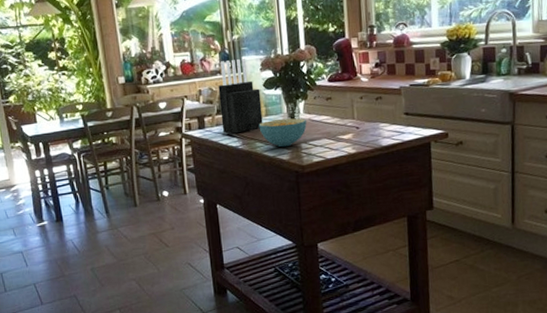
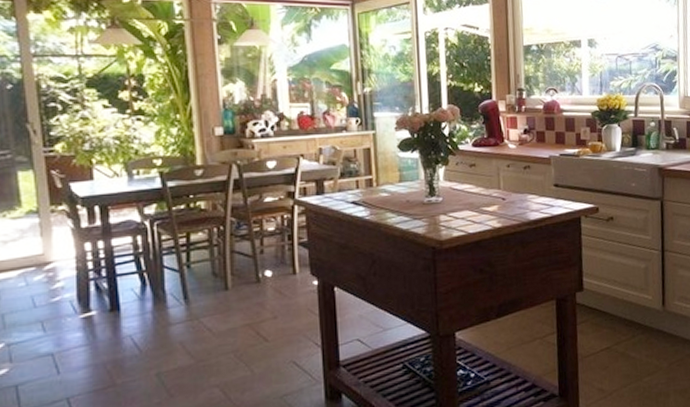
knife block: present [218,59,263,134] -> none [343,115,396,202]
cereal bowl: present [258,118,307,148] -> none [390,185,447,219]

